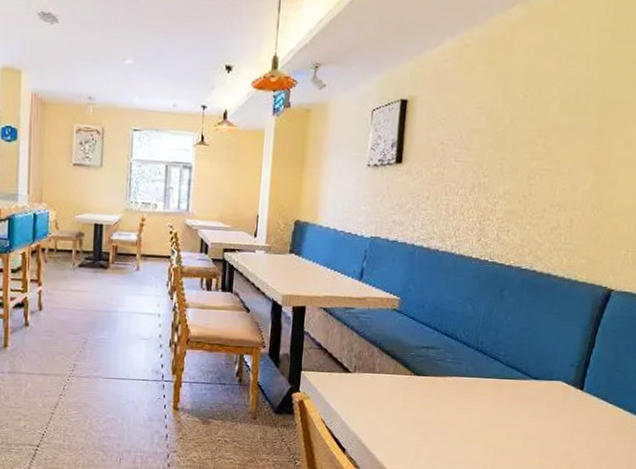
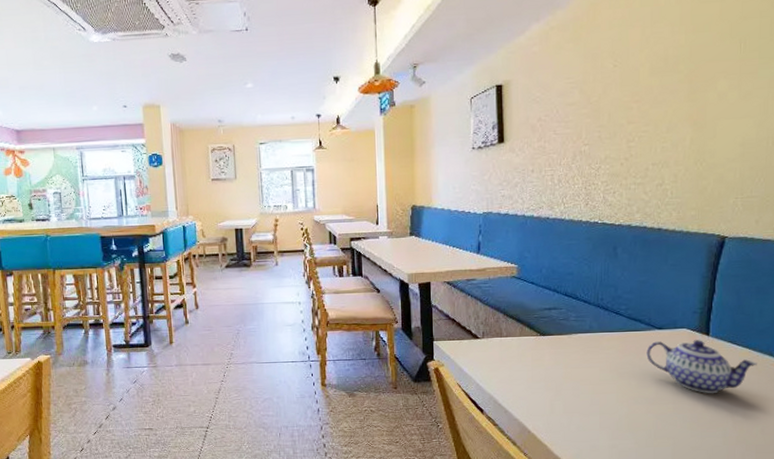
teapot: none [519,392,626,451] -> present [646,340,757,394]

